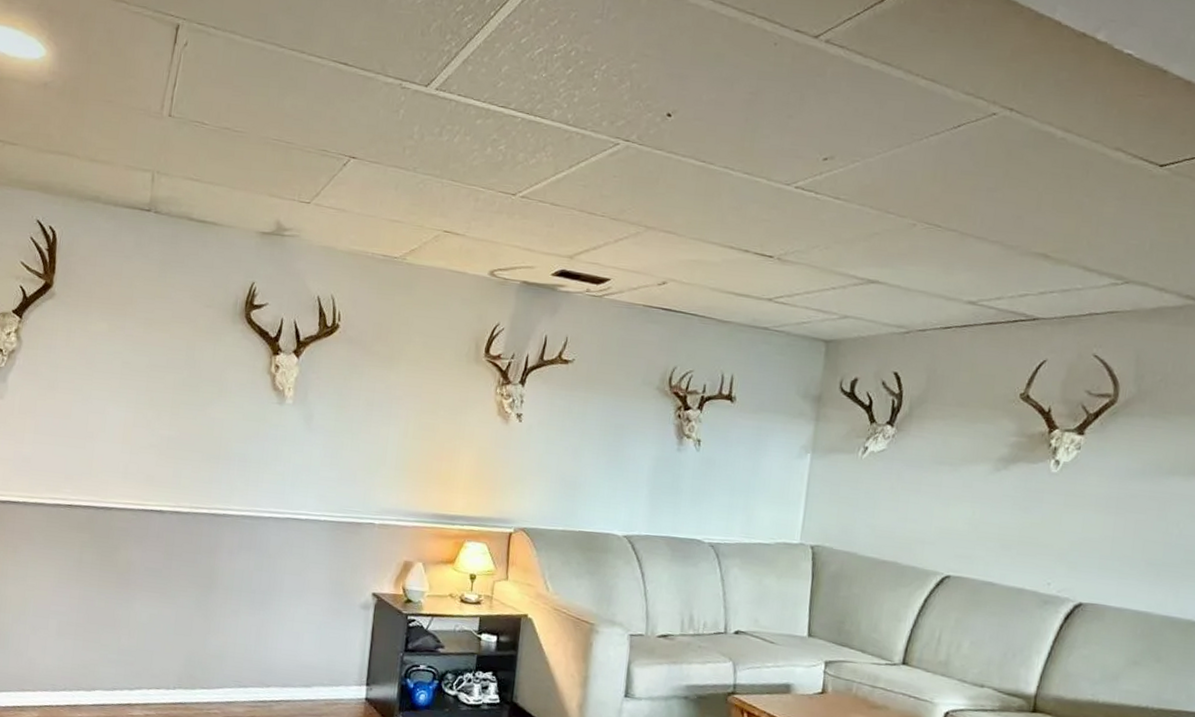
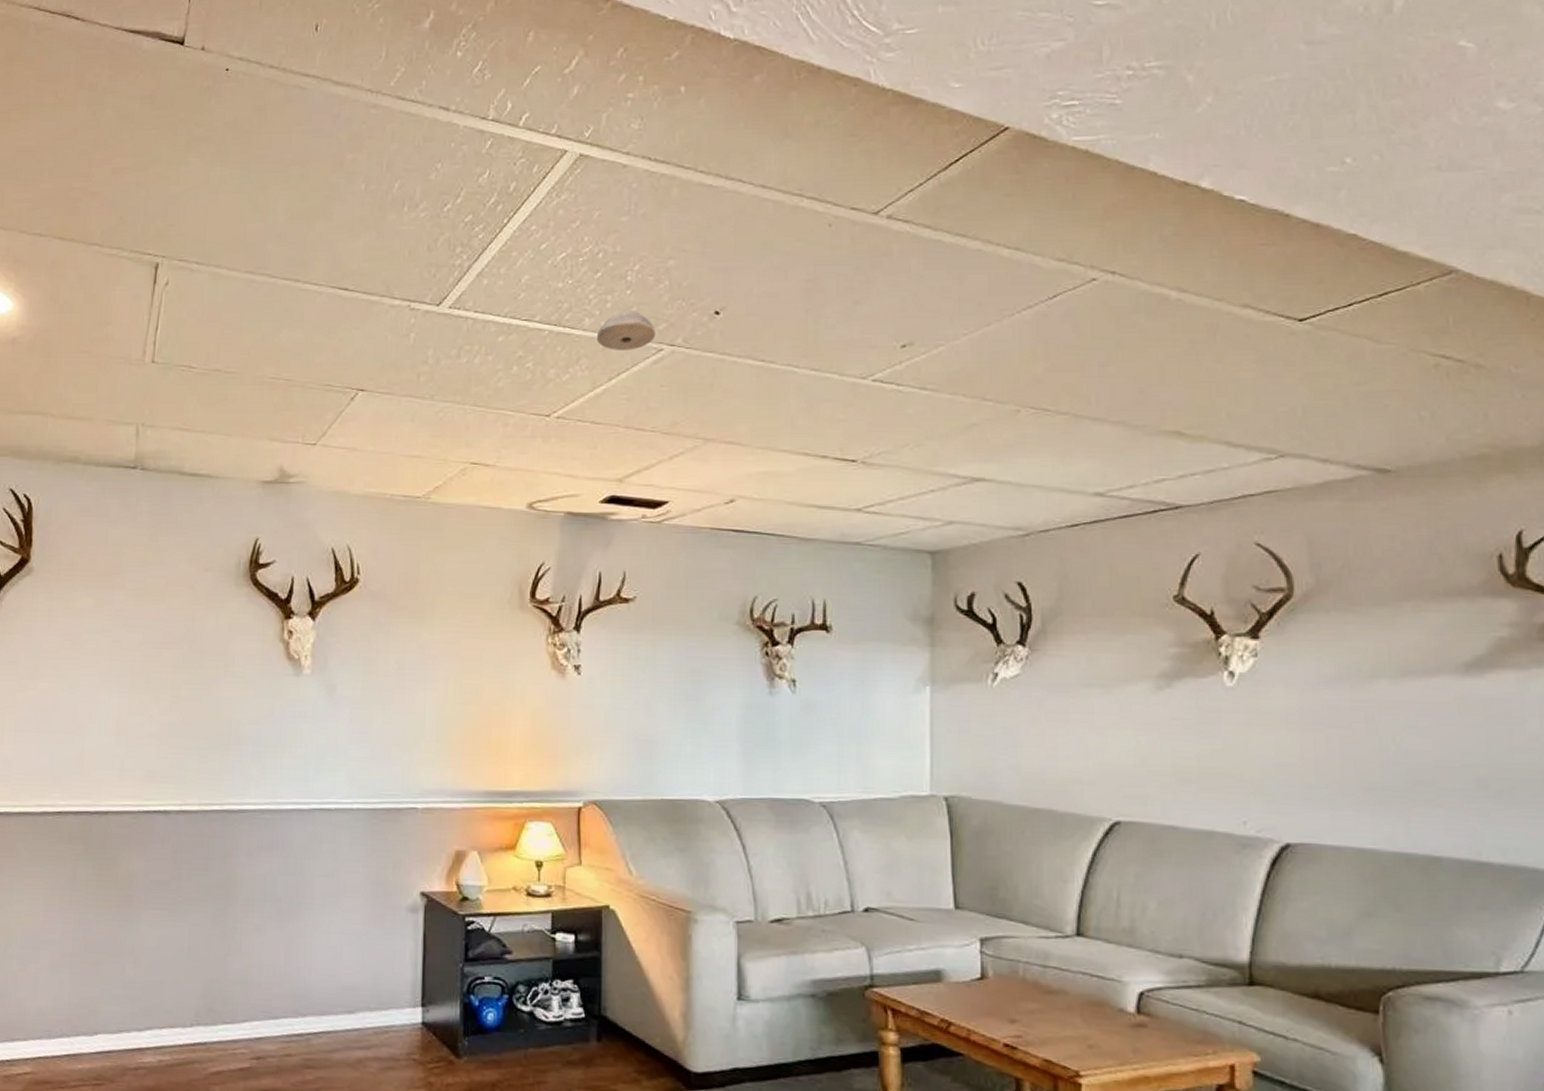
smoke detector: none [562,105,614,142] -> present [596,310,656,350]

